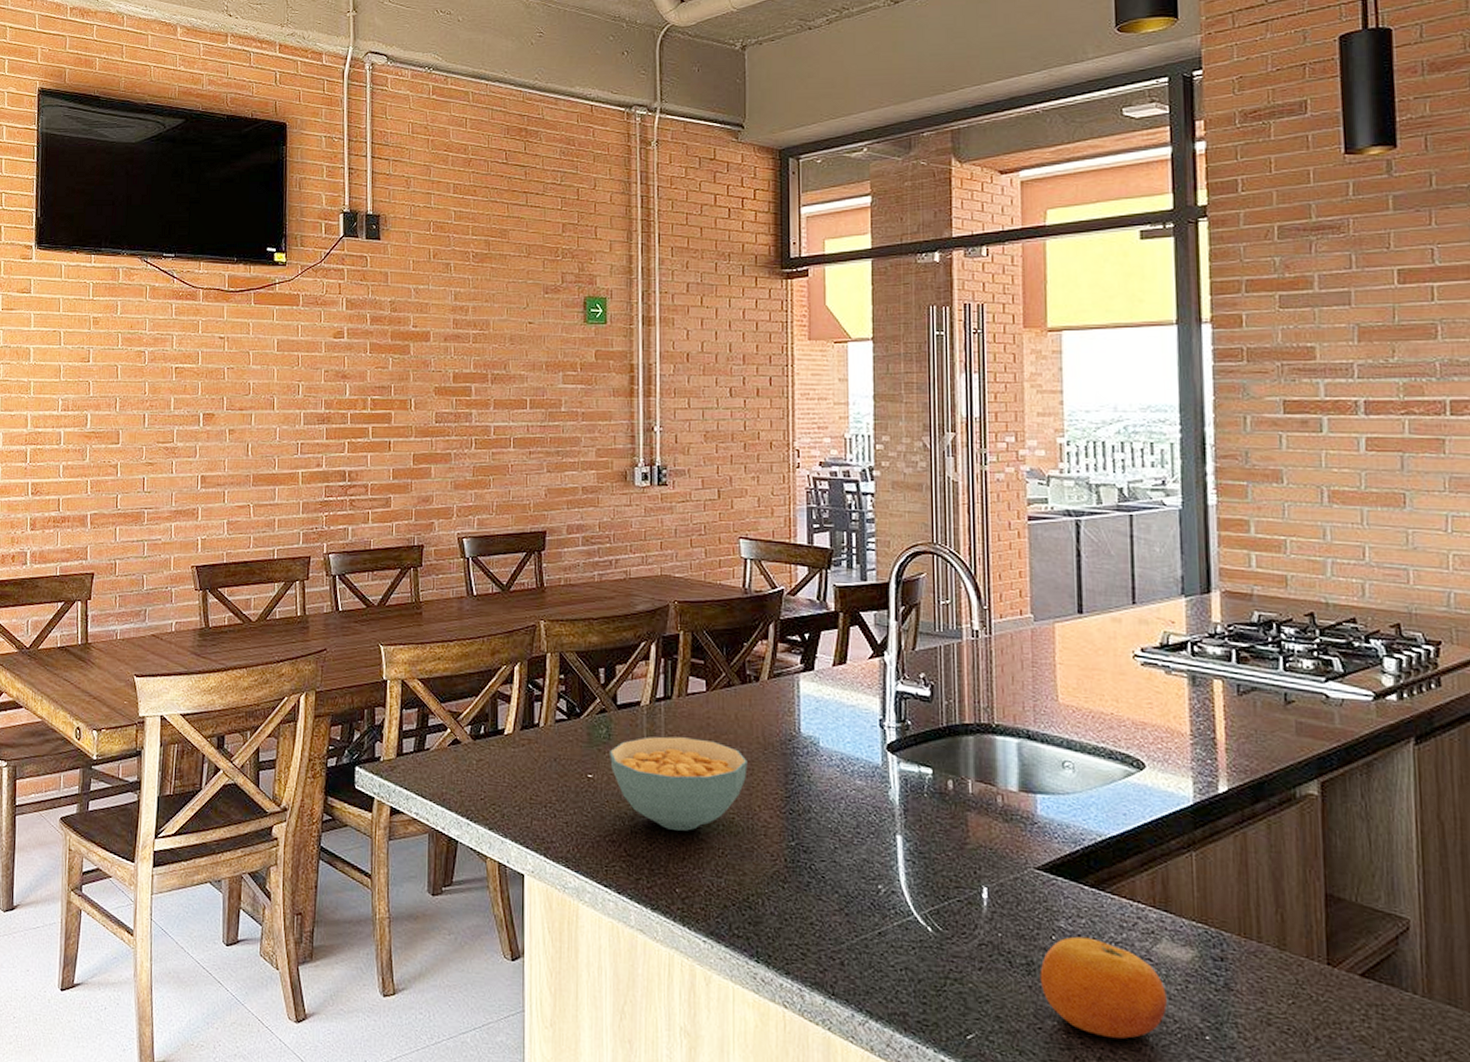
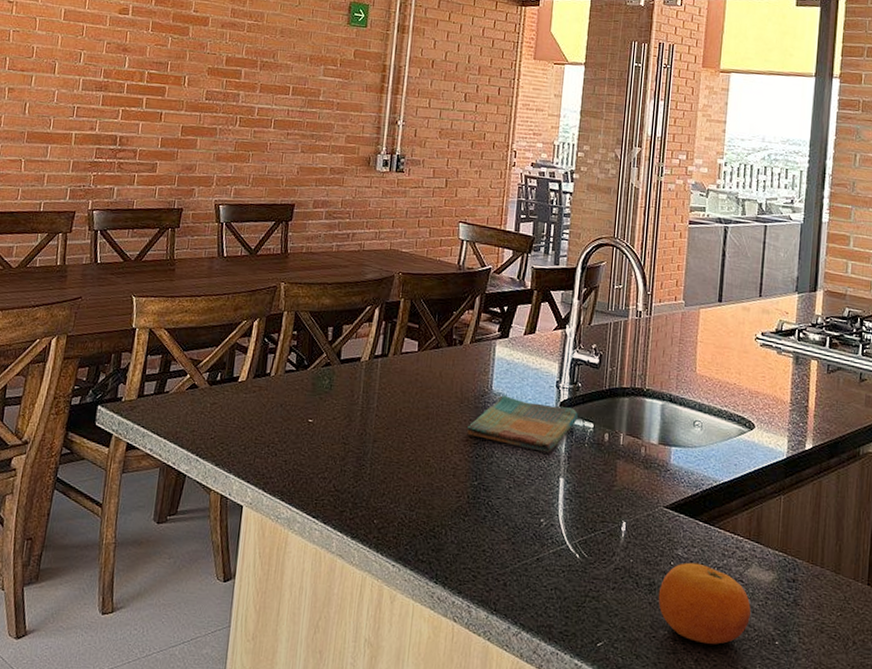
cereal bowl: present [610,736,748,831] -> none [329,388,446,471]
dish towel: none [776,739,911,805] -> present [467,395,578,453]

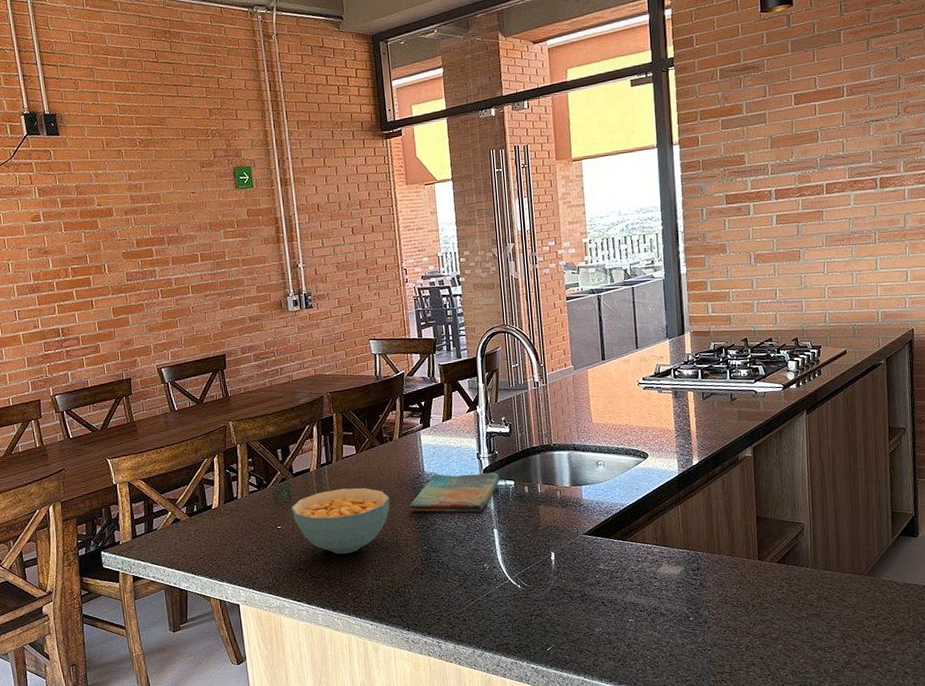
cereal bowl: none [329,388,446,471] -> present [292,487,390,554]
fruit: present [658,562,751,645] -> none [589,571,667,632]

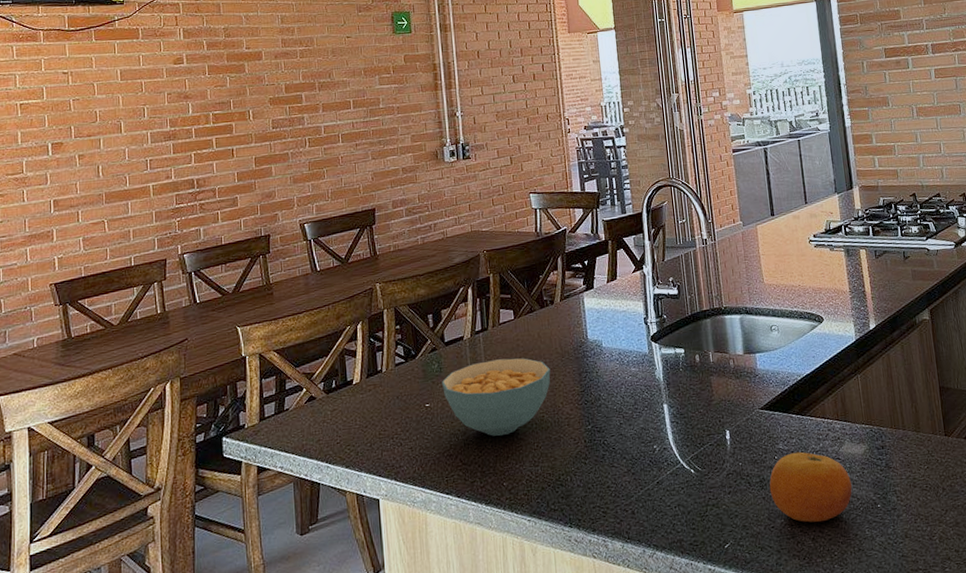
dish towel: present [410,472,500,513] -> none [572,339,669,386]
fruit: none [589,571,667,632] -> present [769,451,852,523]

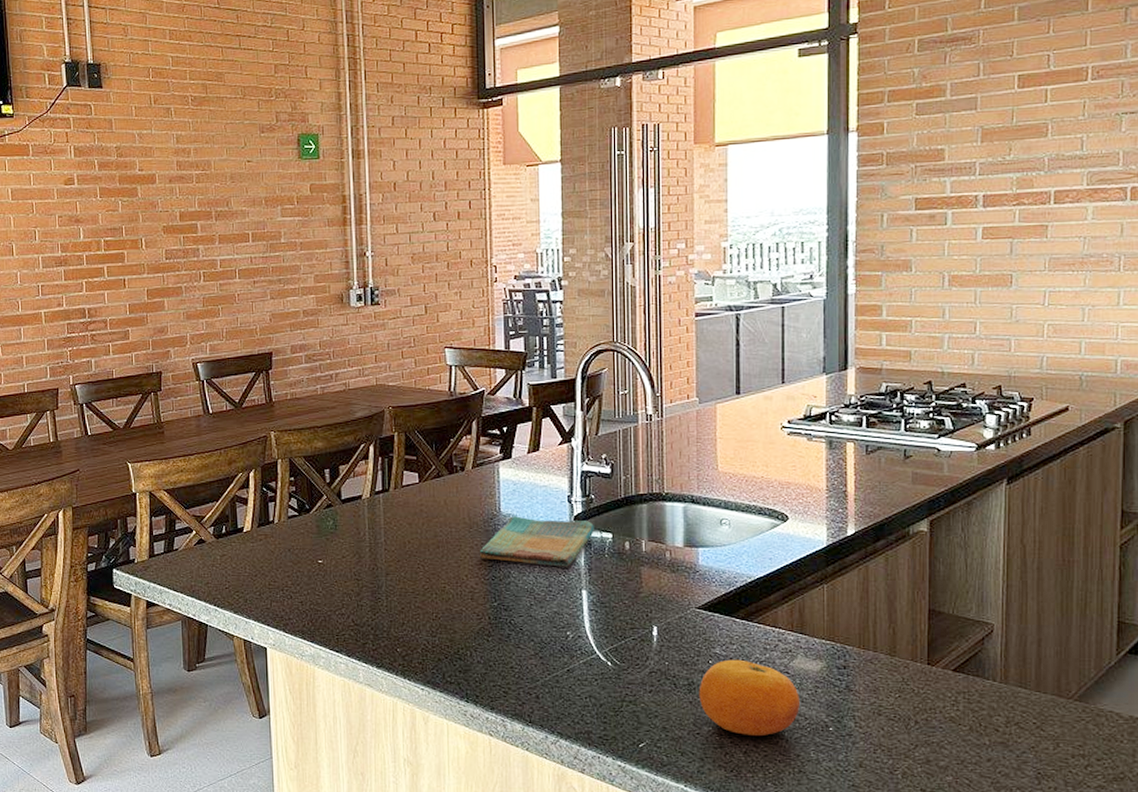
cereal bowl: present [442,358,551,436] -> none [337,523,456,601]
dish towel: none [572,339,669,386] -> present [480,516,594,567]

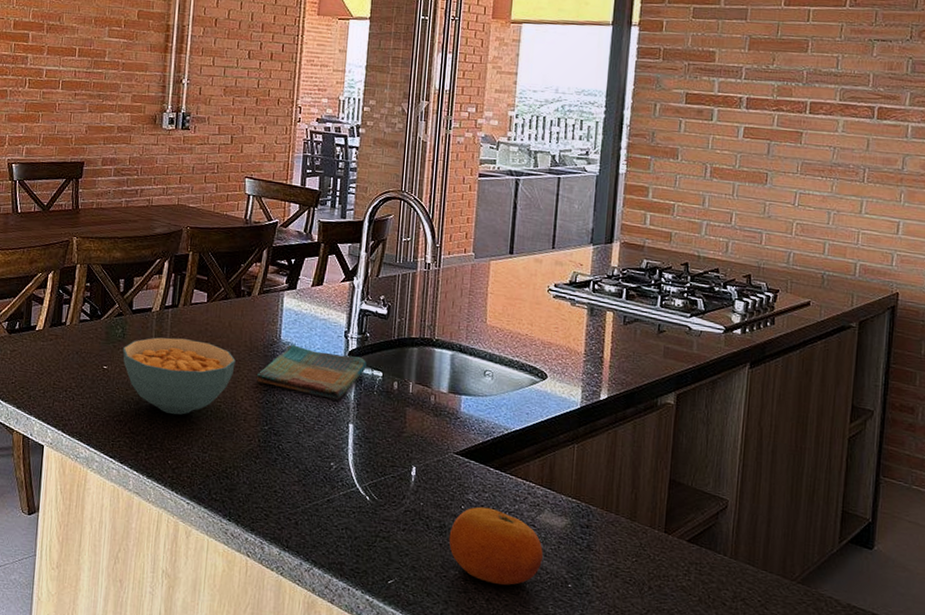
cereal bowl: none [337,523,456,601] -> present [123,337,236,415]

